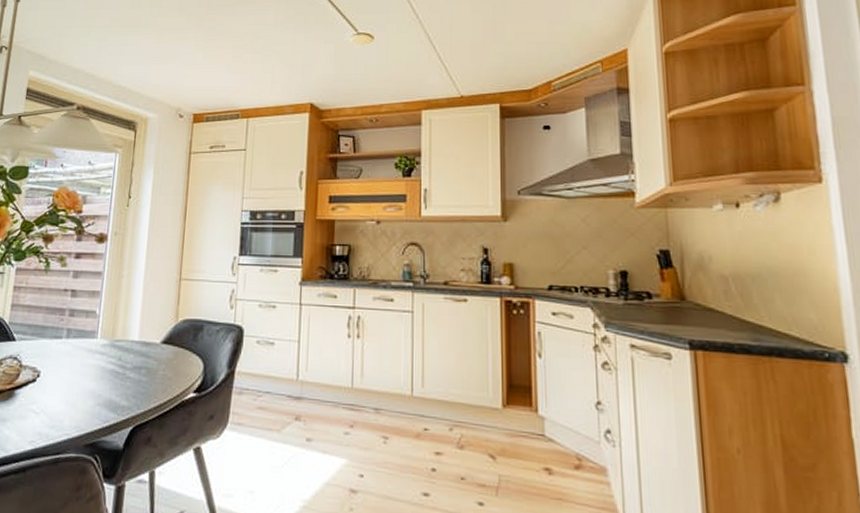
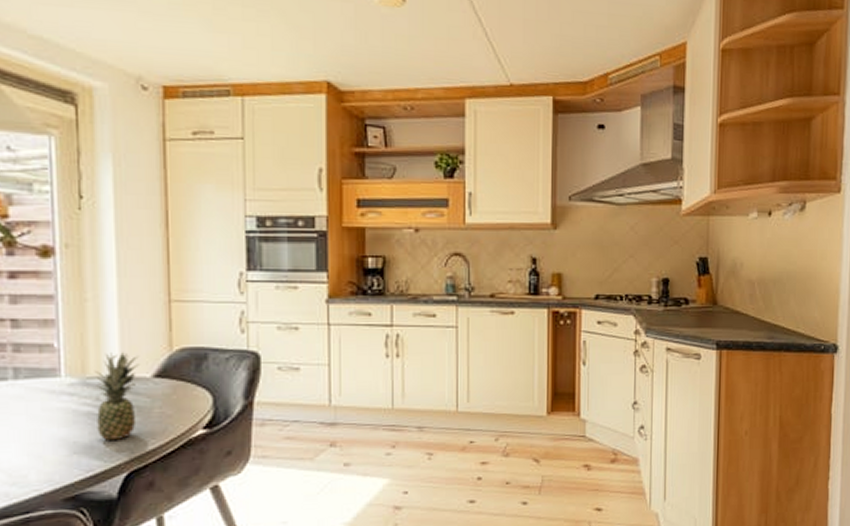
fruit: none [116,320,153,396] -> present [96,352,139,440]

